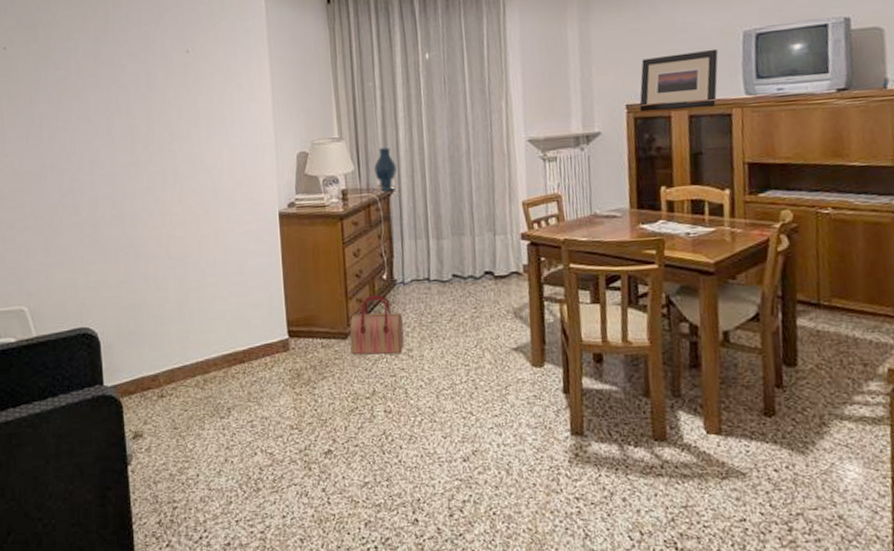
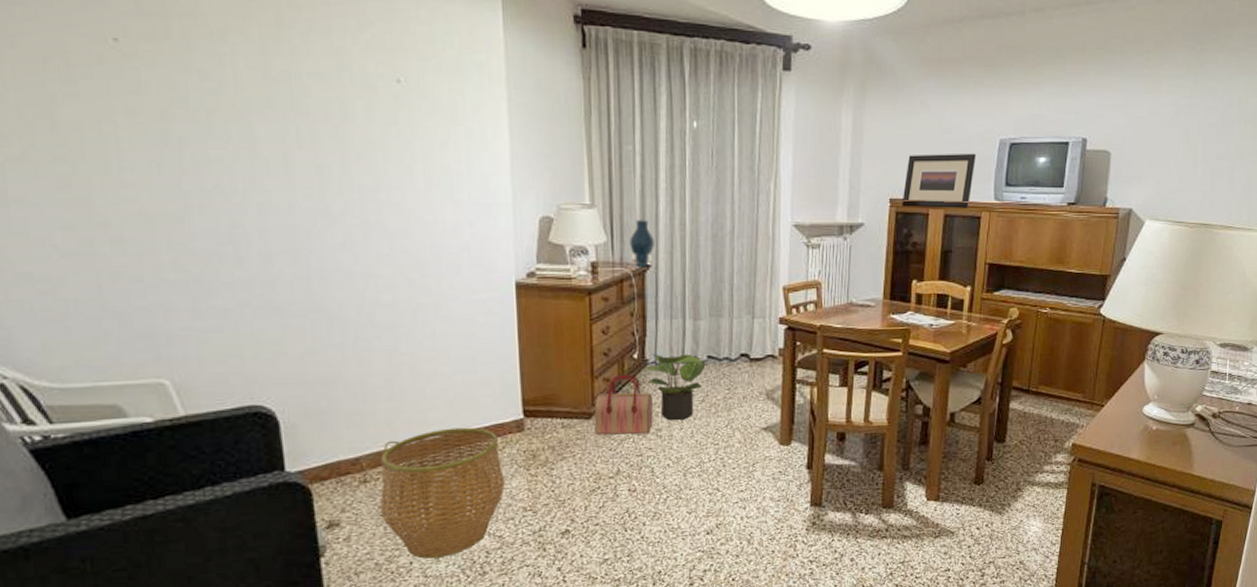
basket: none [173,346,274,472] -> present [379,427,505,559]
potted plant: none [394,272,451,341] -> present [645,353,706,421]

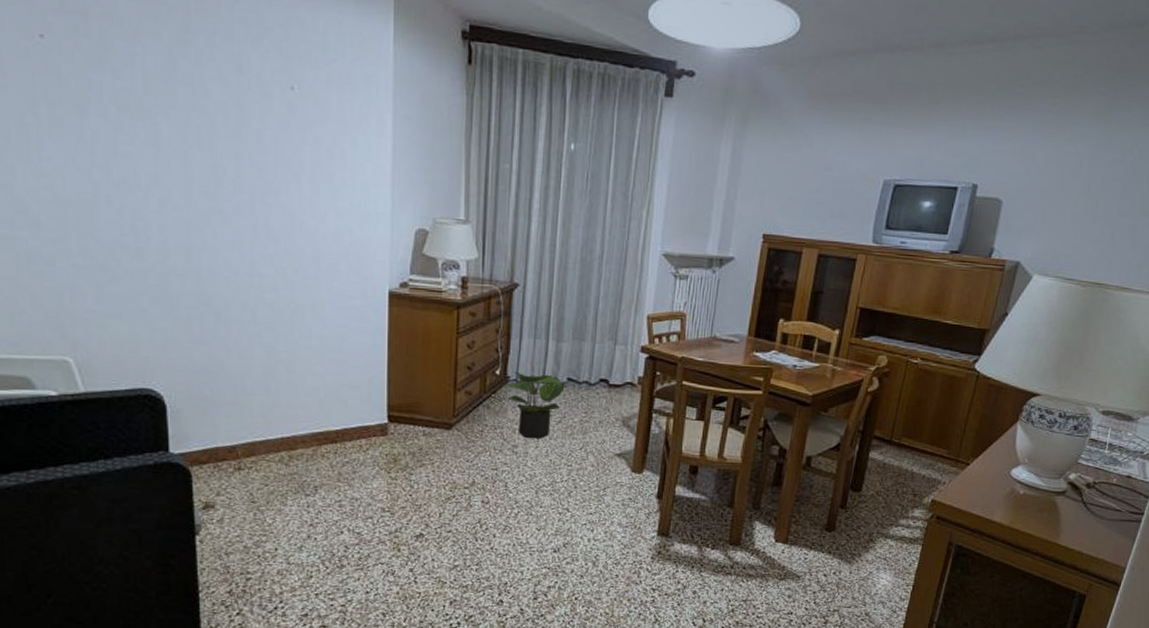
basket: present [379,427,505,559] -> none [251,426,366,547]
handbag: present [593,375,653,435] -> none [453,389,511,449]
vase: present [628,220,656,266] -> none [499,238,525,285]
picture frame: present [902,153,977,210] -> none [775,190,858,251]

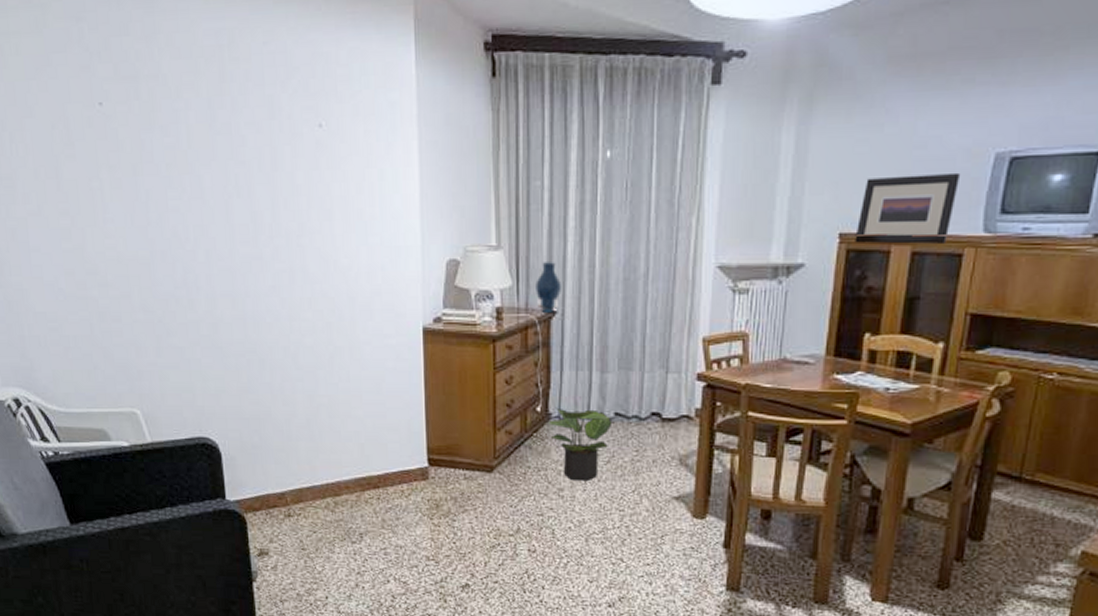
vase: none [499,238,525,285] -> present [534,262,563,312]
picture frame: none [775,190,858,251] -> present [855,172,961,245]

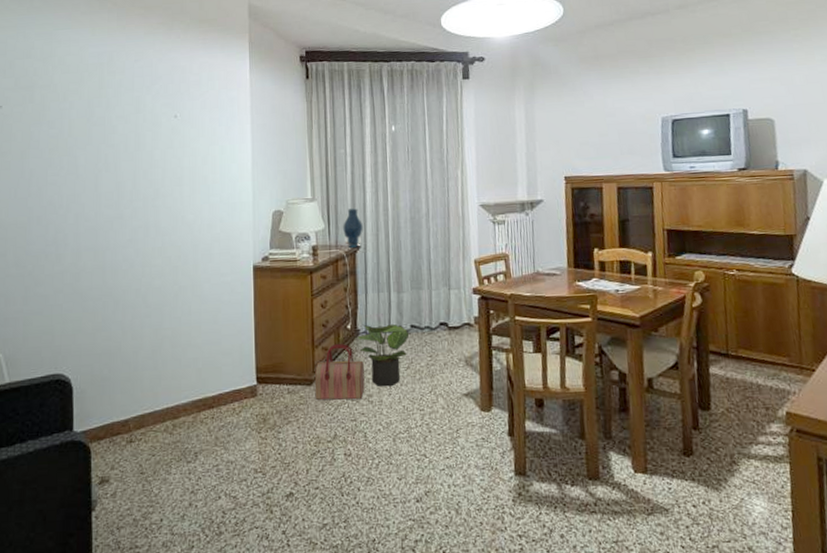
handbag: none [495,428,555,493] -> present [314,344,365,400]
picture frame: present [855,172,961,245] -> none [576,131,642,183]

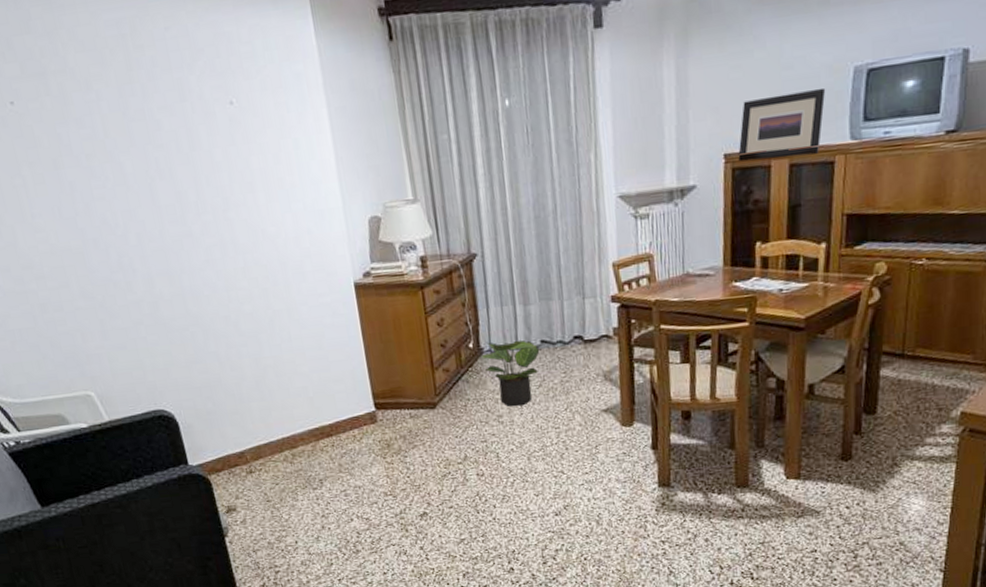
handbag: present [314,344,365,400] -> none [437,364,494,423]
vase: present [342,208,364,248] -> none [453,208,480,256]
picture frame: none [576,131,642,183] -> present [738,87,826,162]

